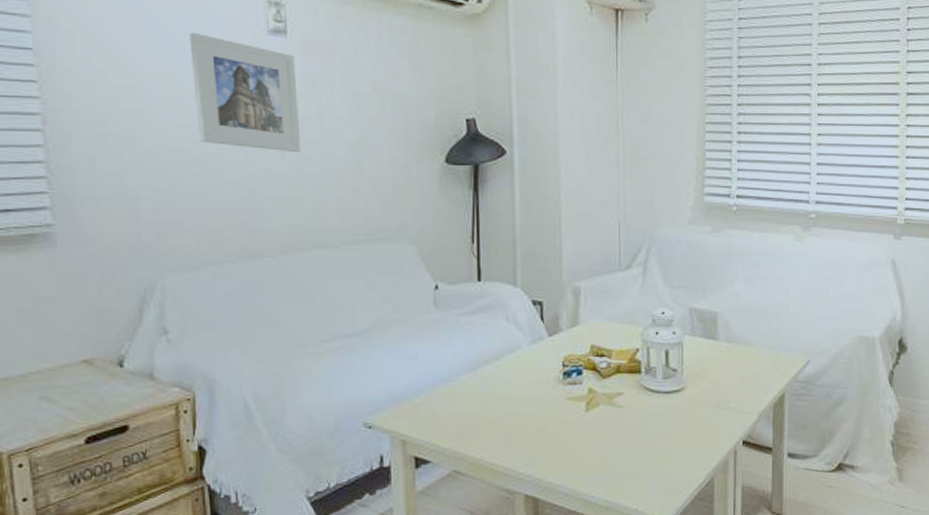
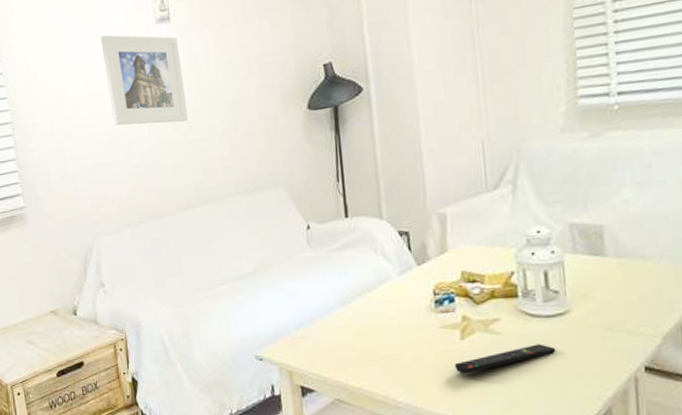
remote control: none [578,418,671,446] -> present [454,344,556,374]

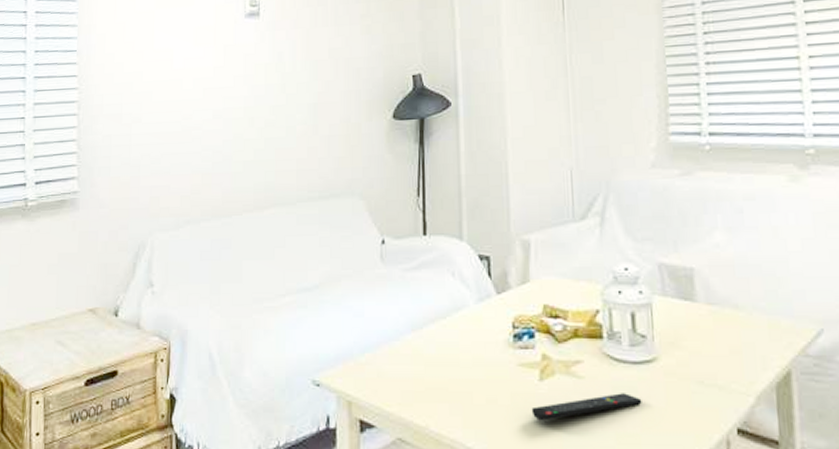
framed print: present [100,35,189,126] -> none [185,23,267,119]

